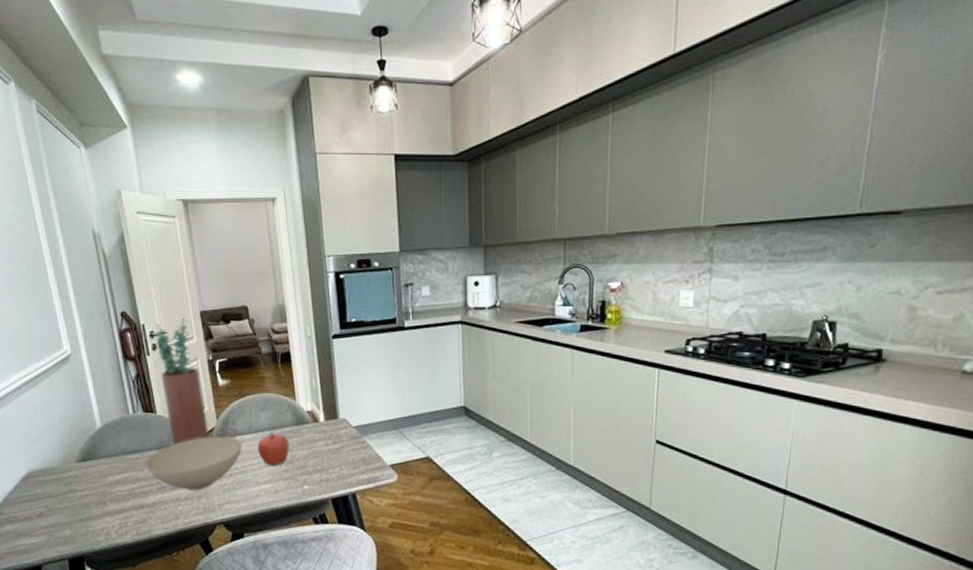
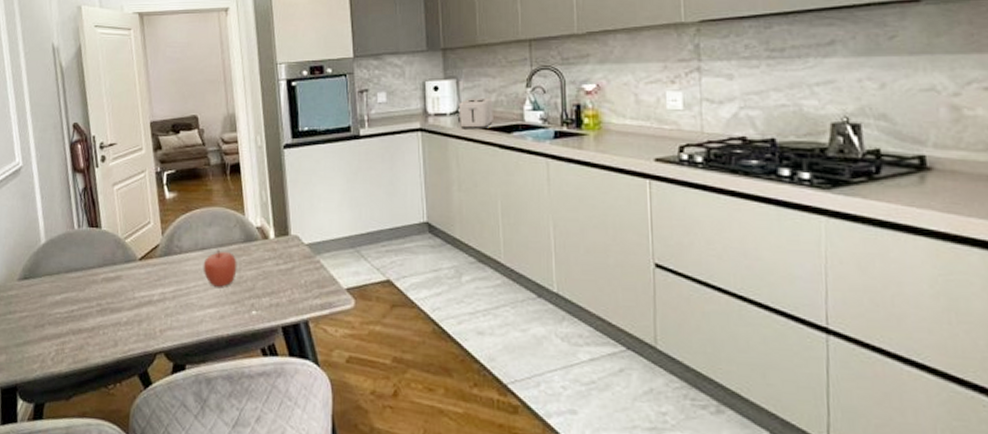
bowl: present [146,436,242,491] -> none [87,253,187,314]
vase: present [156,318,209,445] -> none [105,129,154,263]
toaster: none [496,293,528,323] -> present [458,97,493,130]

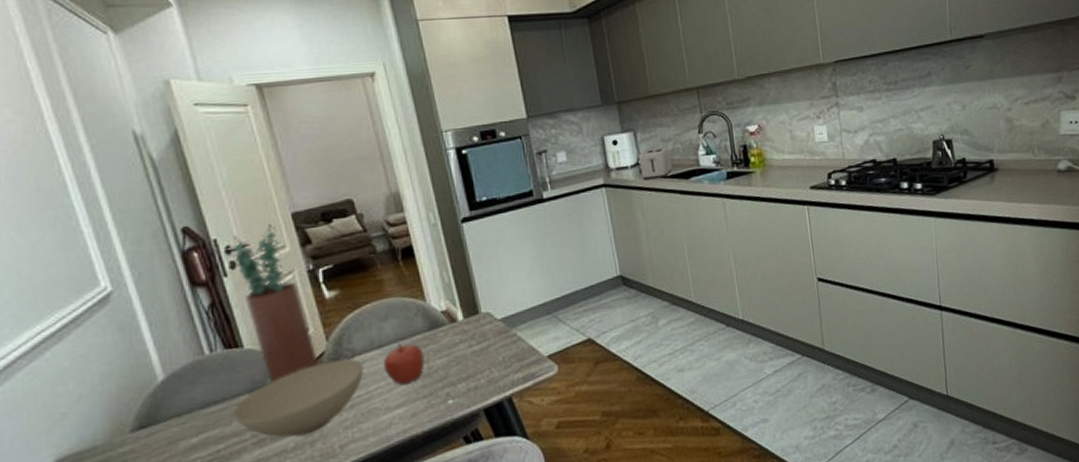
bowl: none [87,253,187,314] -> present [233,359,364,438]
vase: none [105,129,154,263] -> present [234,224,319,383]

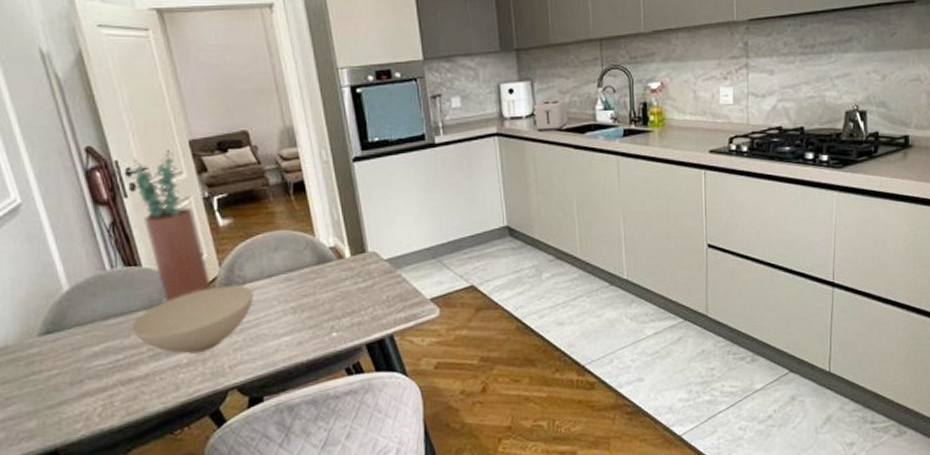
fruit: present [383,343,425,385] -> none [272,274,312,314]

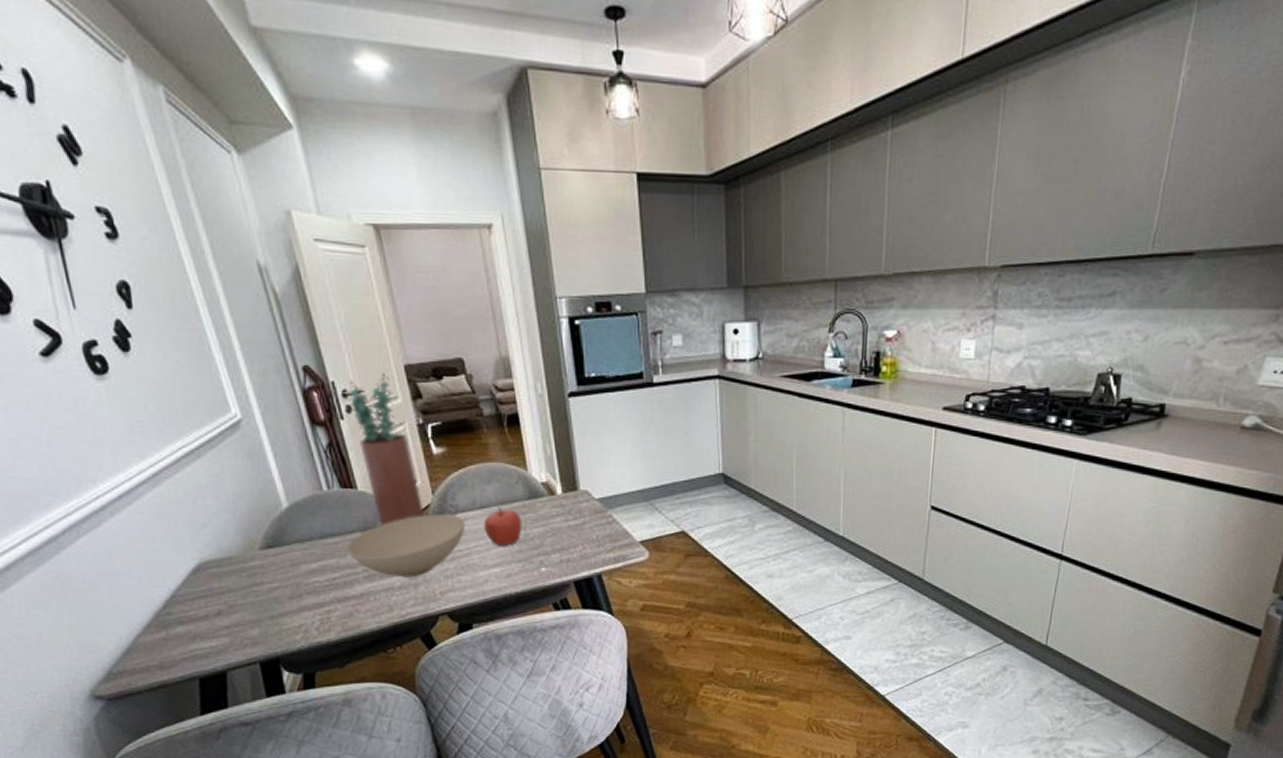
fruit: none [272,274,312,314] -> present [483,507,522,546]
toaster: present [534,99,568,132] -> none [758,342,794,377]

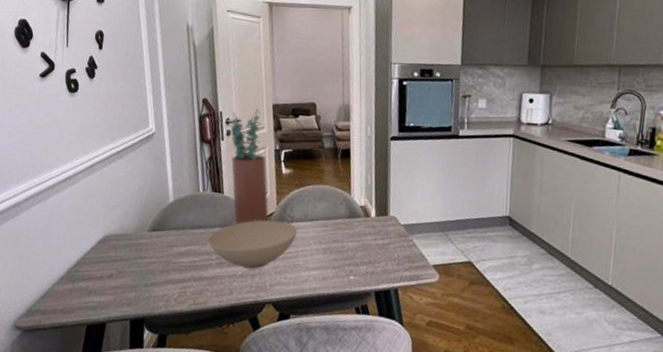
fruit: present [483,507,522,546] -> none [310,221,341,254]

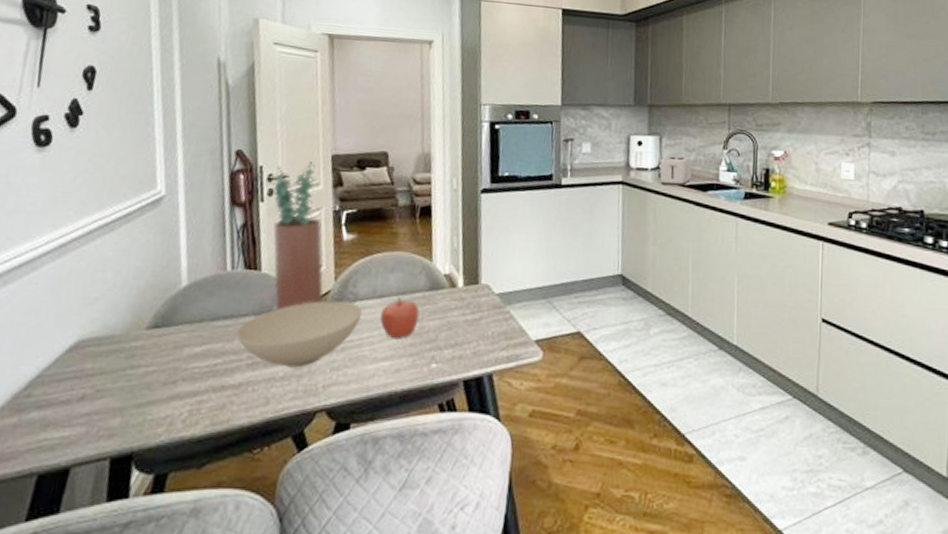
fruit: none [310,221,341,254] -> present [379,297,420,338]
toaster: none [547,112,580,142] -> present [658,155,692,187]

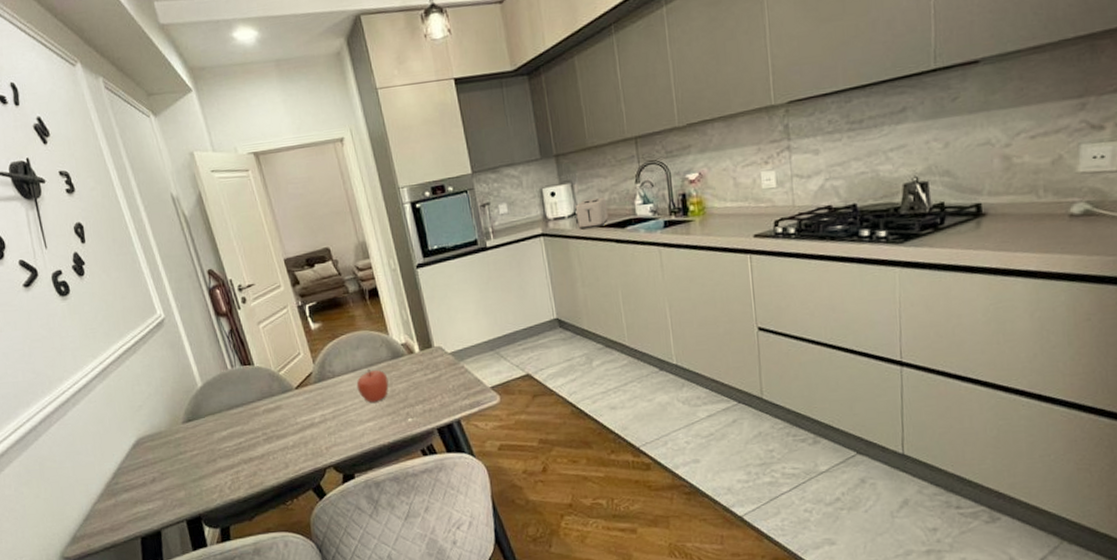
bowl: present [236,300,362,368] -> none [249,379,342,438]
vase: present [273,161,324,310] -> none [244,268,309,394]

